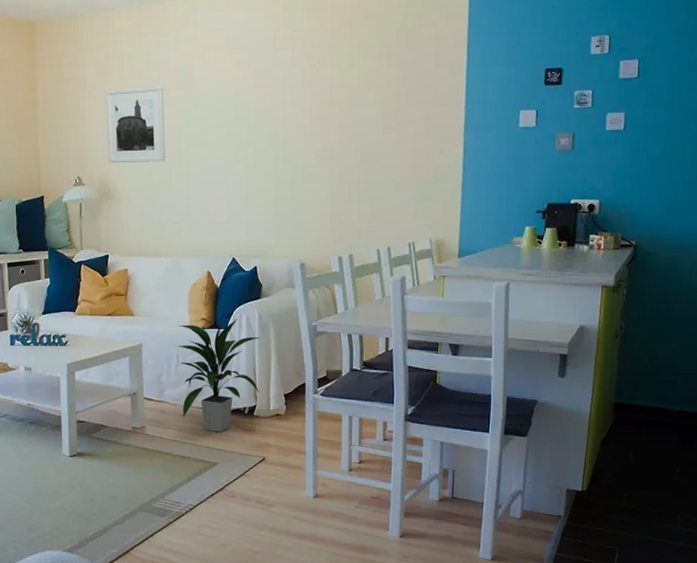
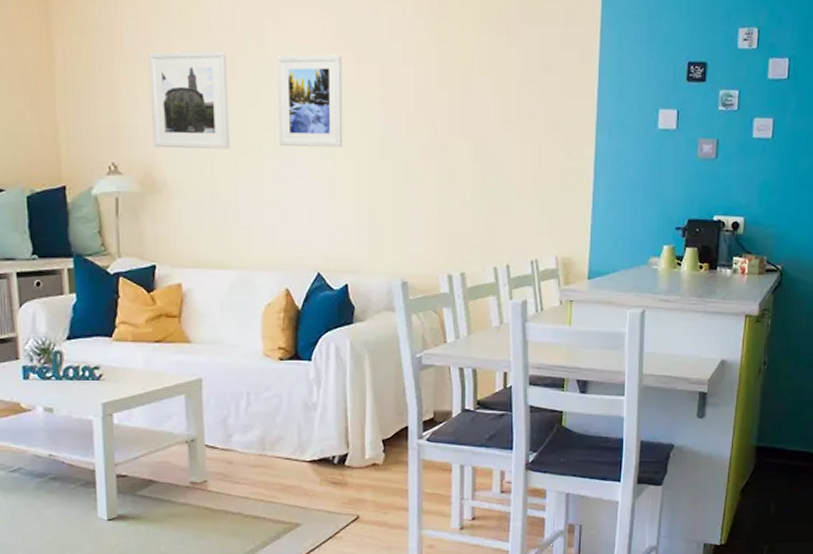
indoor plant: present [175,317,261,432] -> none [244,345,354,487]
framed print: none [202,82,253,157] -> present [276,54,343,148]

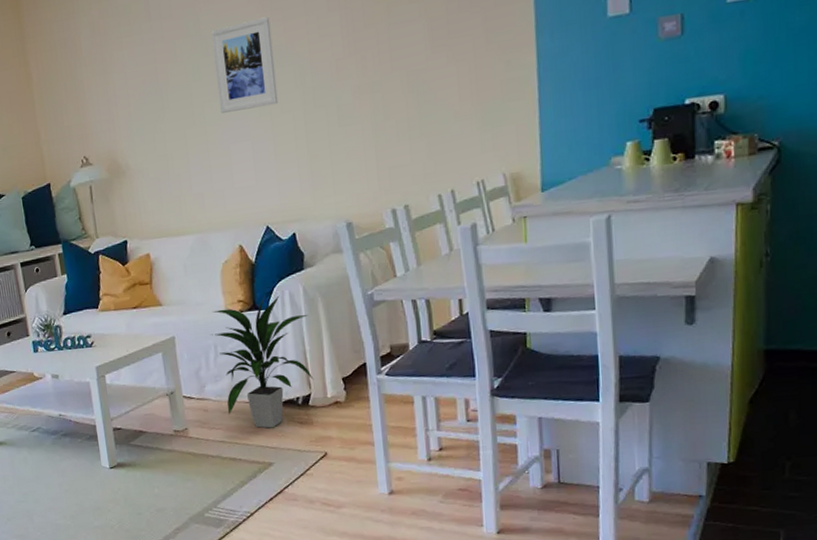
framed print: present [148,50,230,149] -> none [103,37,178,137]
indoor plant: none [244,345,354,487] -> present [211,295,314,429]

